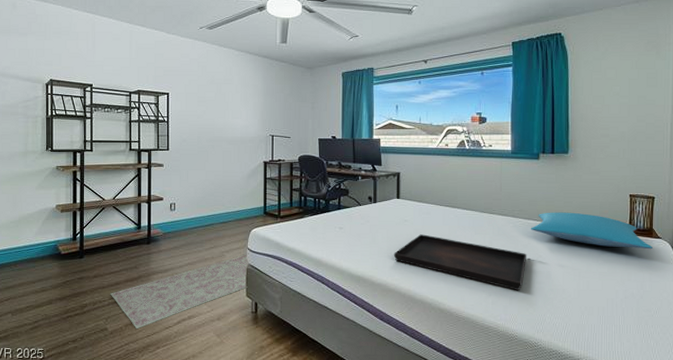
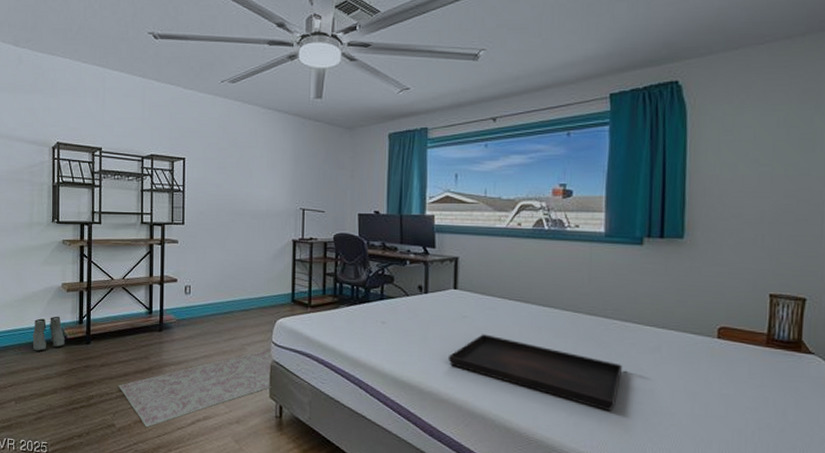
boots: none [28,234,59,267] -> present [32,316,65,351]
pillow: present [530,212,653,250] -> none [628,313,801,368]

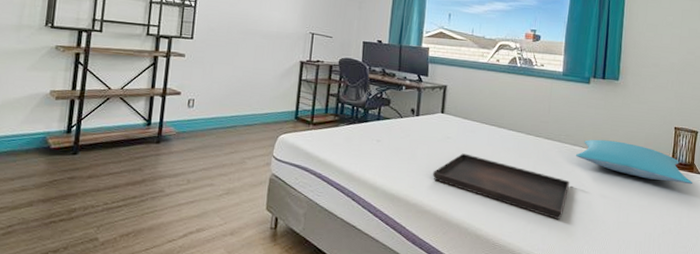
boots: present [32,316,65,351] -> none [8,124,48,161]
rug: present [118,347,274,428] -> none [106,161,274,241]
pillow: none [628,313,801,368] -> present [575,139,693,185]

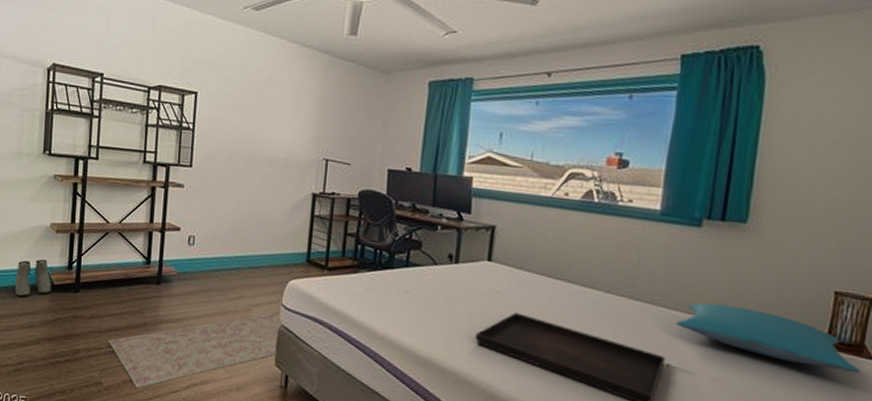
boots: none [8,124,48,161] -> present [15,259,51,297]
rug: none [106,161,274,241] -> present [108,310,283,389]

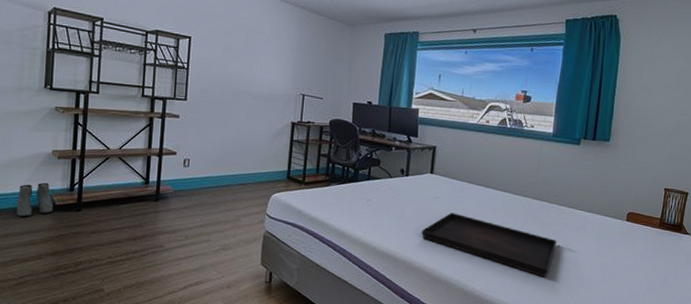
rug: present [108,310,283,389] -> none [109,219,267,293]
pillow: present [675,302,860,374] -> none [563,199,680,245]

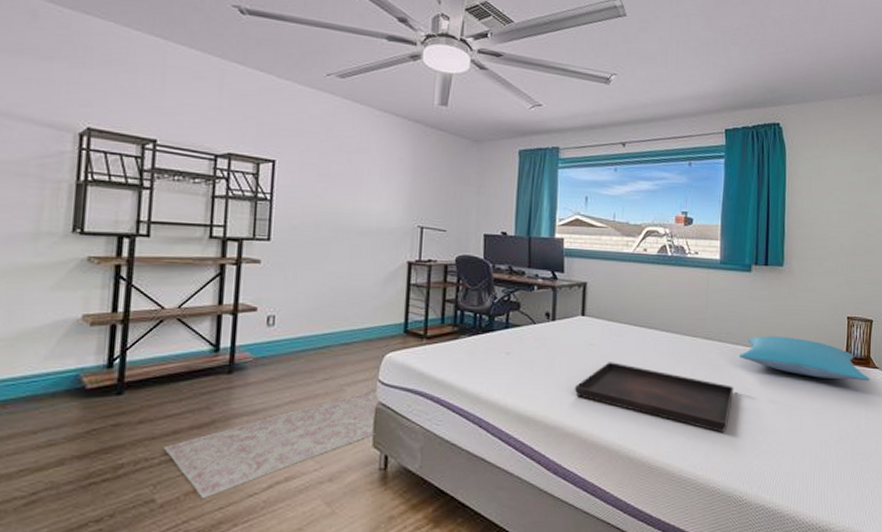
boots: present [16,182,53,217] -> none [28,359,83,409]
rug: none [109,219,267,293] -> present [163,387,380,499]
pillow: none [563,199,680,245] -> present [738,336,870,381]

